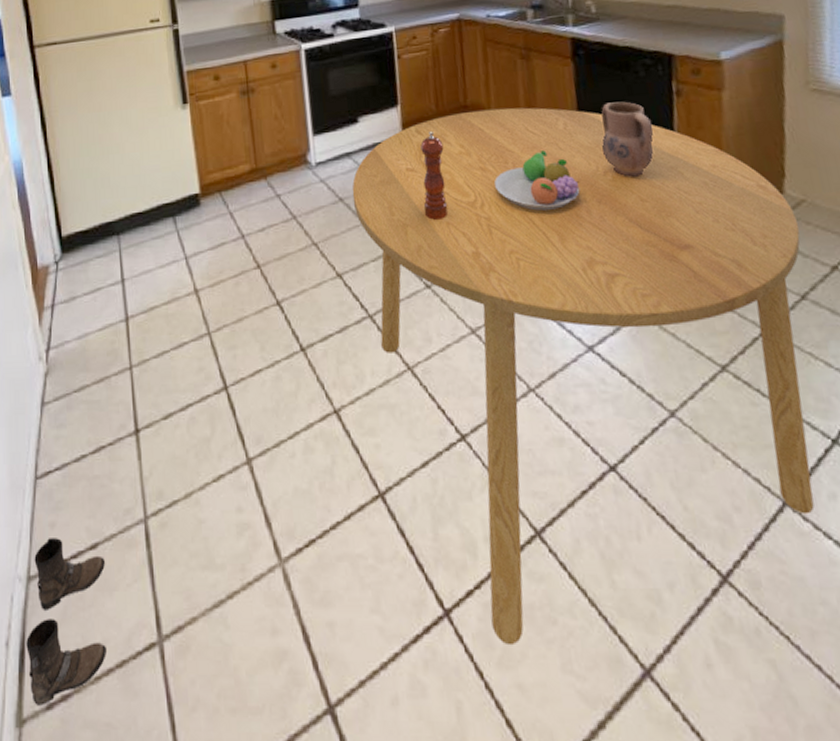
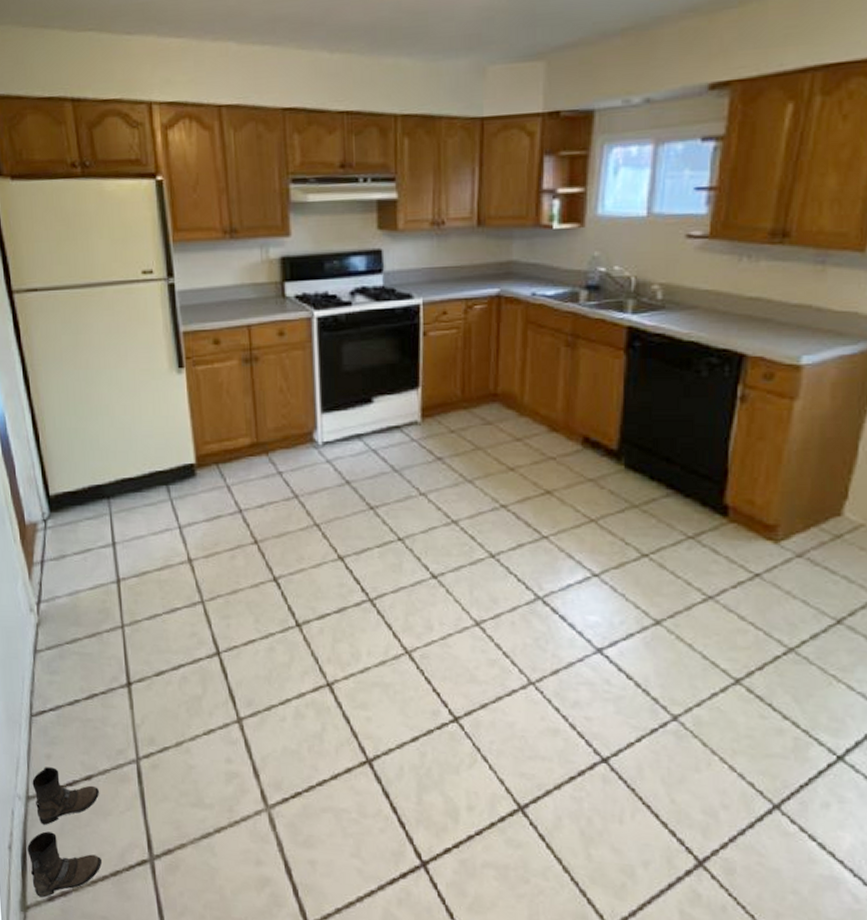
dining table: present [352,107,815,646] -> none [360,399,851,896]
pepper mill: present [420,130,449,220] -> none [437,418,466,511]
fruit bowl: present [494,150,580,211] -> none [519,449,614,512]
pitcher: present [601,101,654,177] -> none [645,403,707,485]

